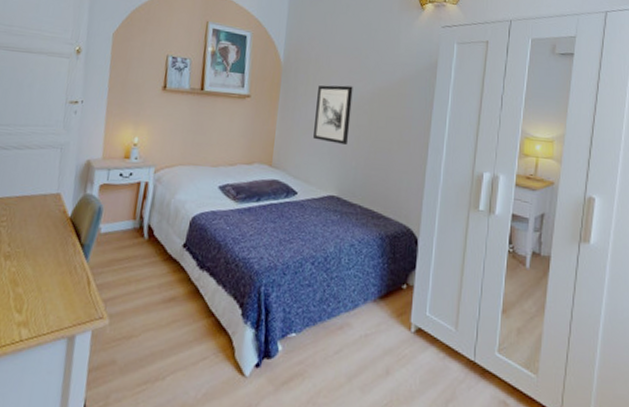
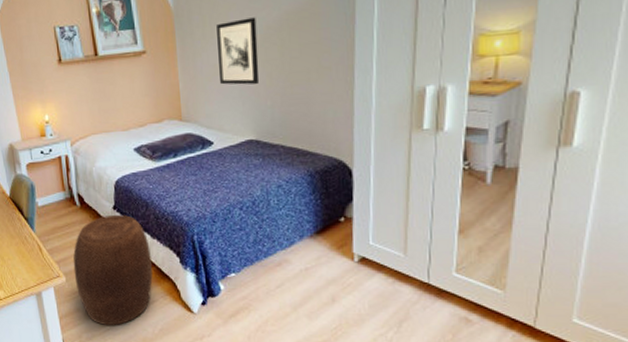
stool: none [119,253,214,385] -> present [73,214,153,325]

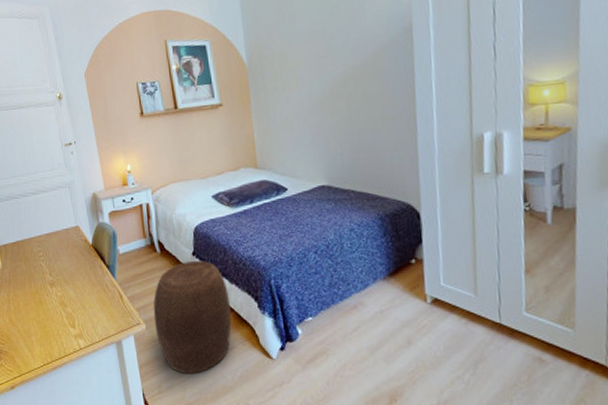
wall art: present [217,17,260,85] -> none [288,72,329,134]

